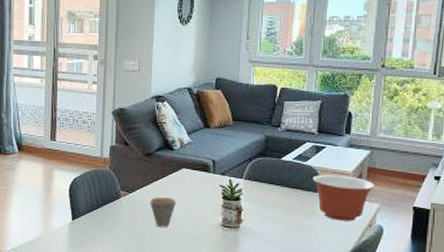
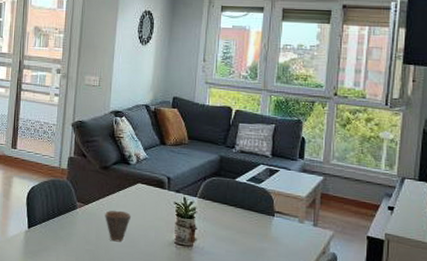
mixing bowl: present [312,174,375,221] -> none [266,198,329,247]

